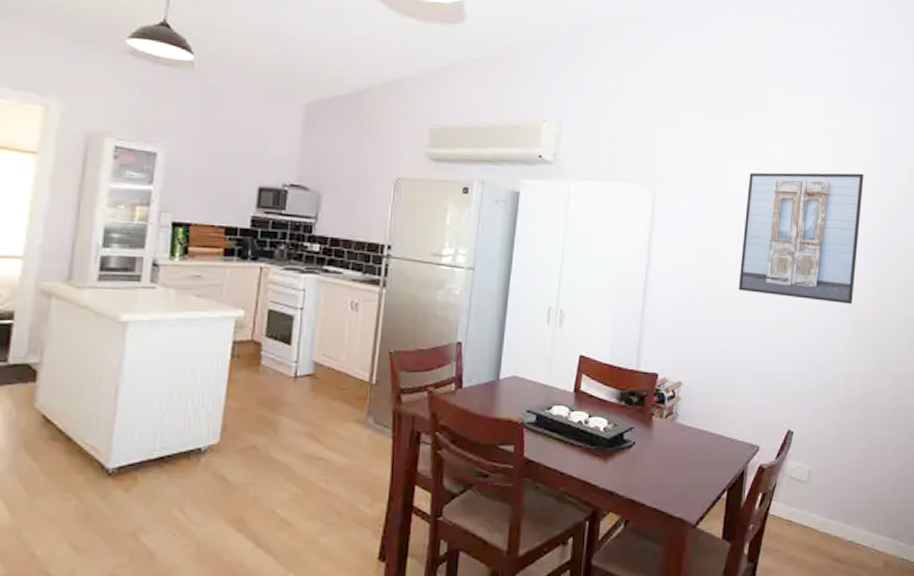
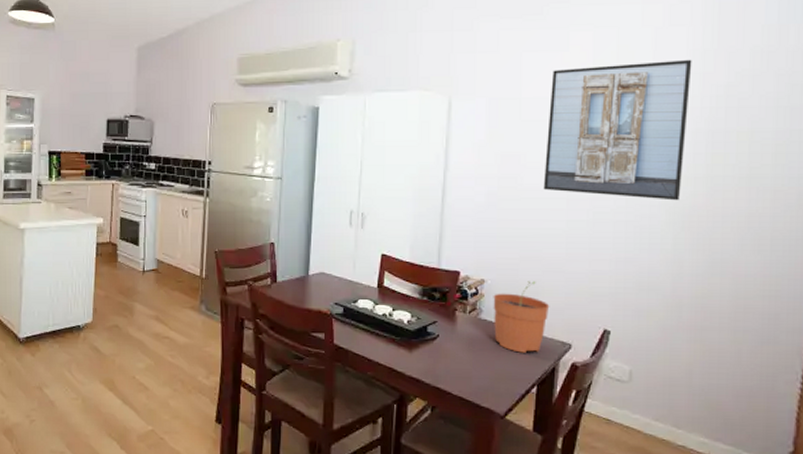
plant pot: none [688,383,741,457] -> present [493,281,550,353]

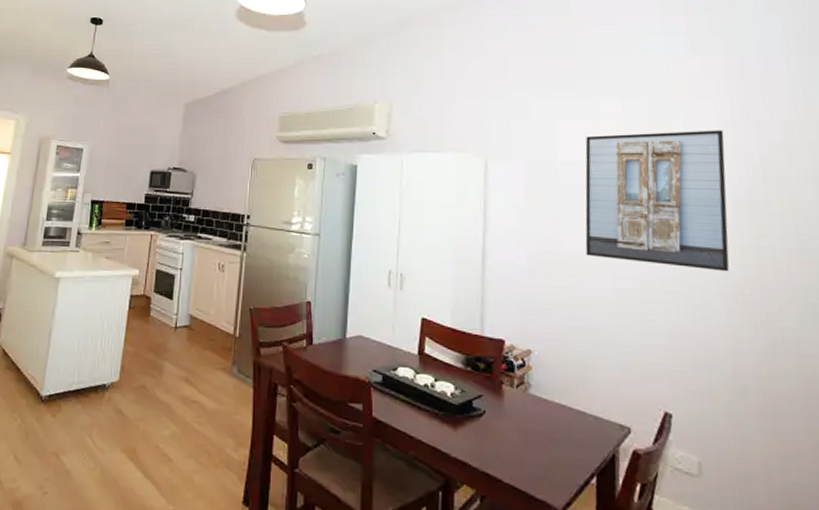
plant pot: present [493,281,550,353] -> none [541,353,603,436]

